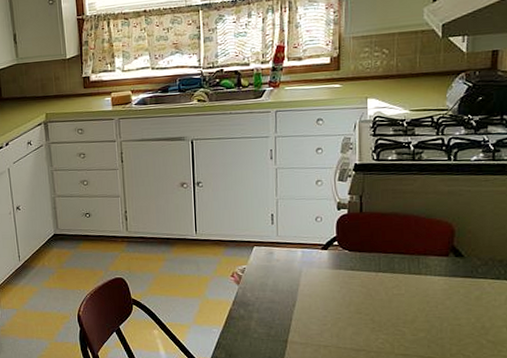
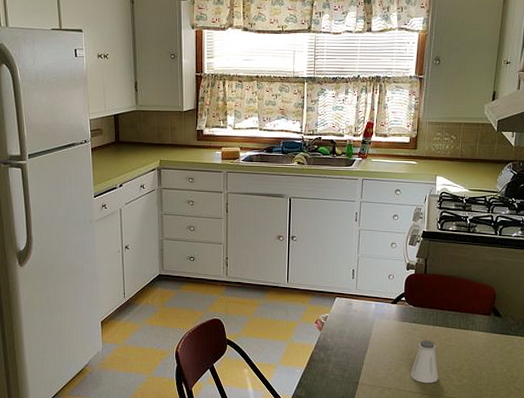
saltshaker: none [350,289,386,339] -> present [410,340,439,384]

